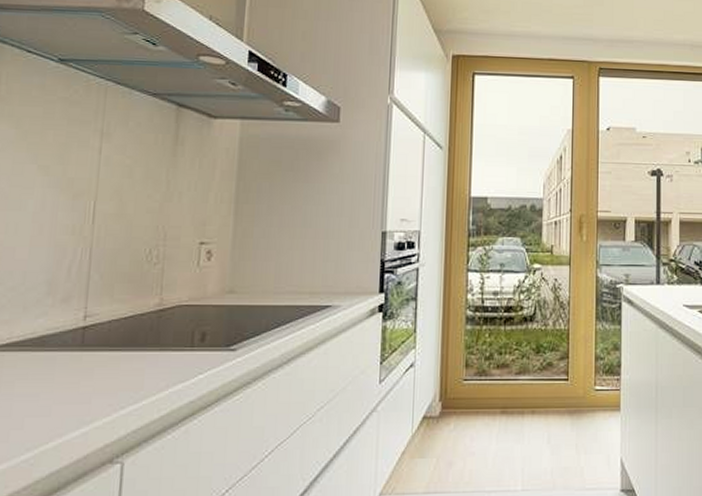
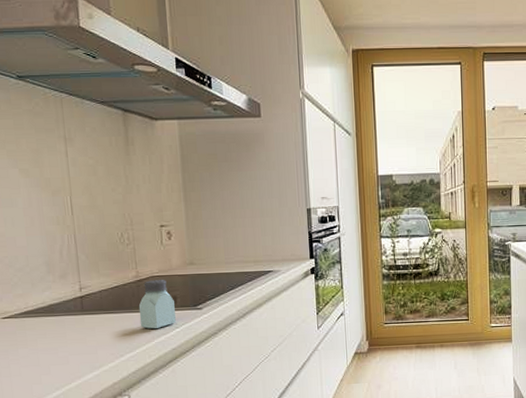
saltshaker: none [153,311,202,375] -> present [138,280,176,330]

